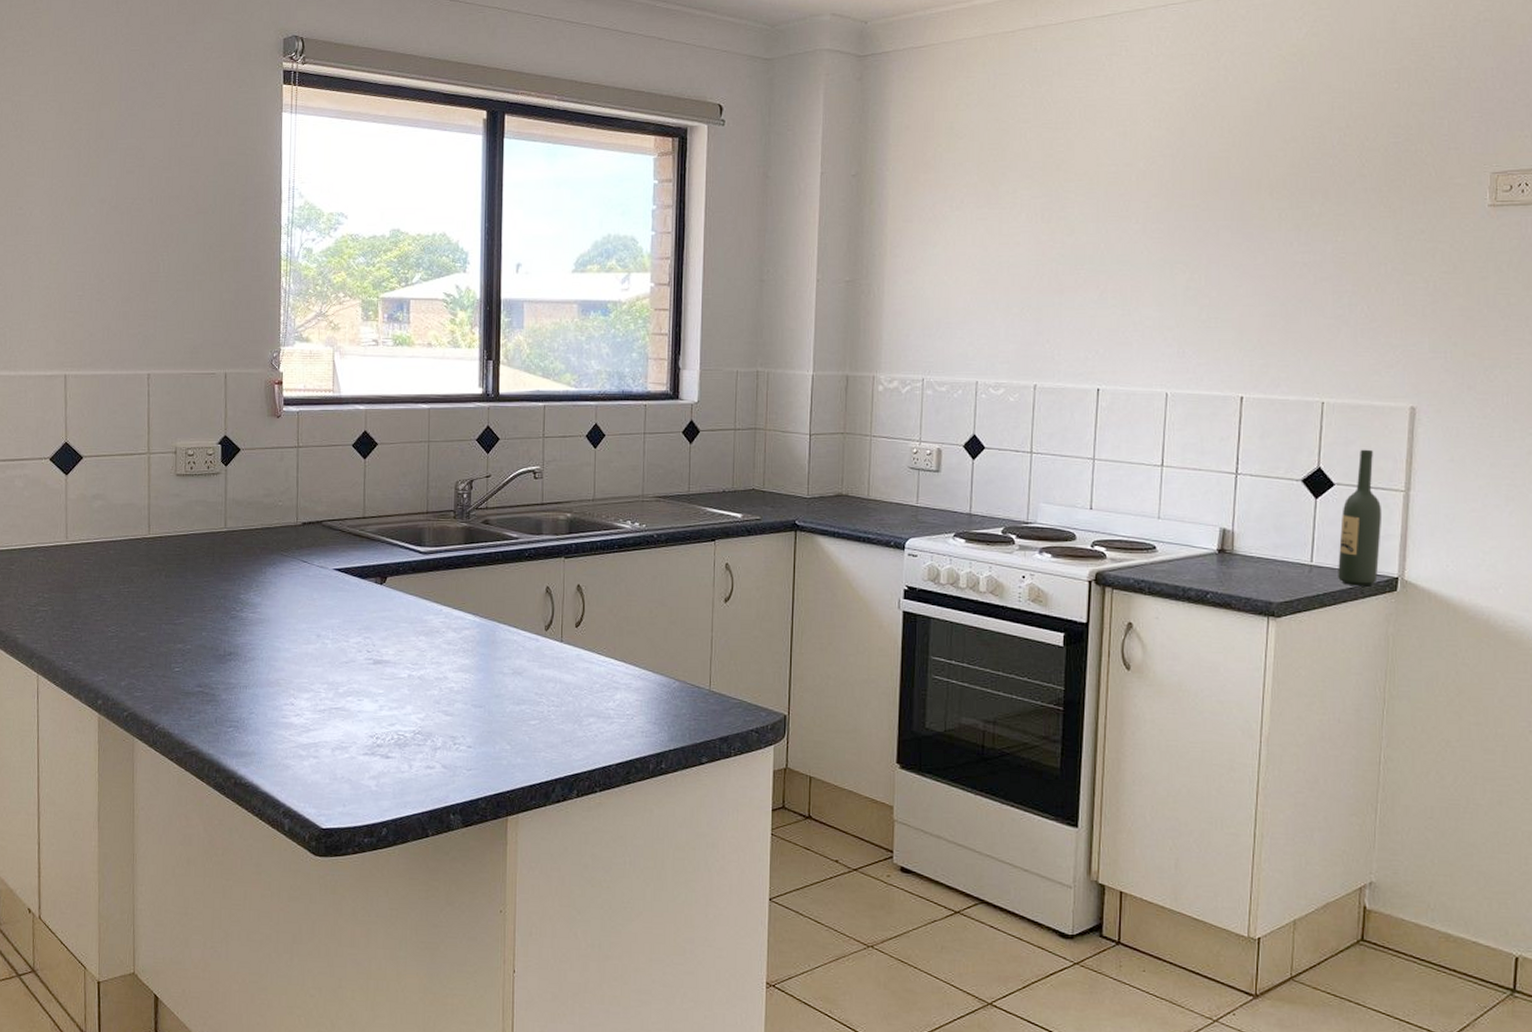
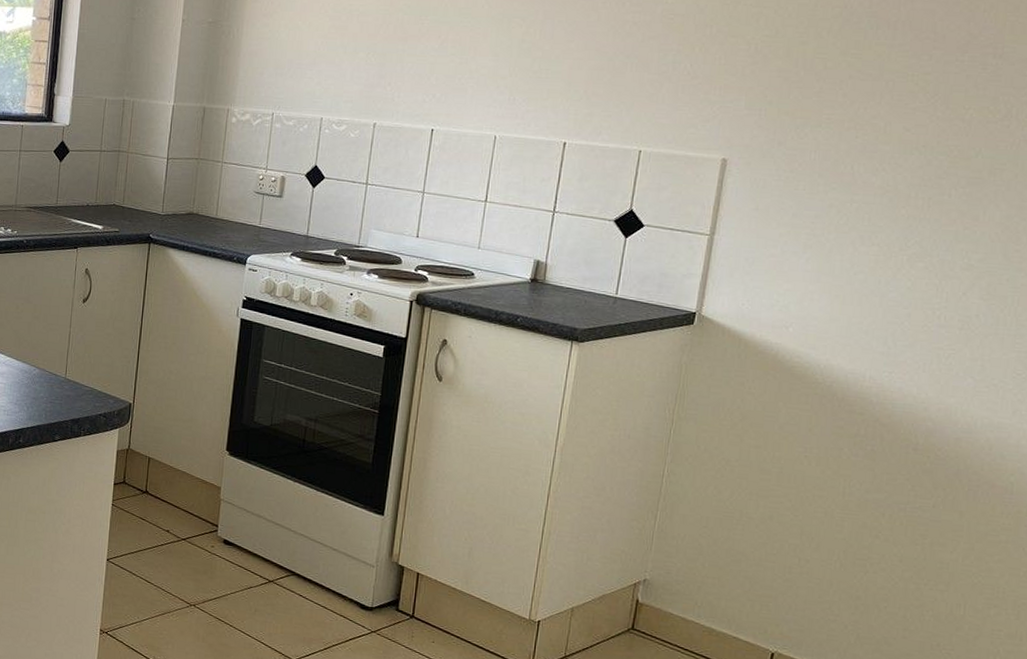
wine bottle: present [1338,449,1383,587] -> none [640,195,687,319]

